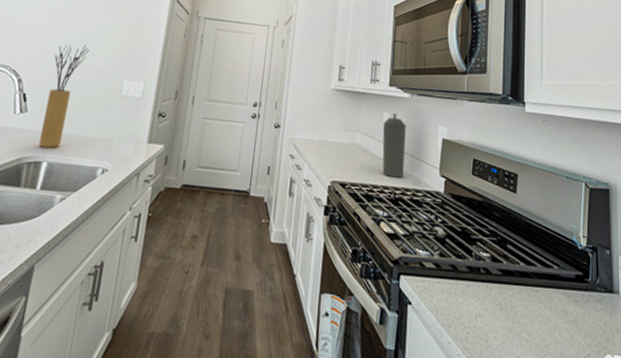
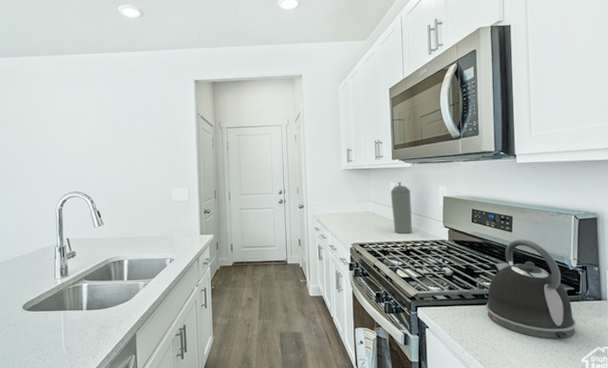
vase: present [38,44,89,148] -> none [113,165,139,249]
kettle: none [481,203,585,339] -> present [486,239,577,339]

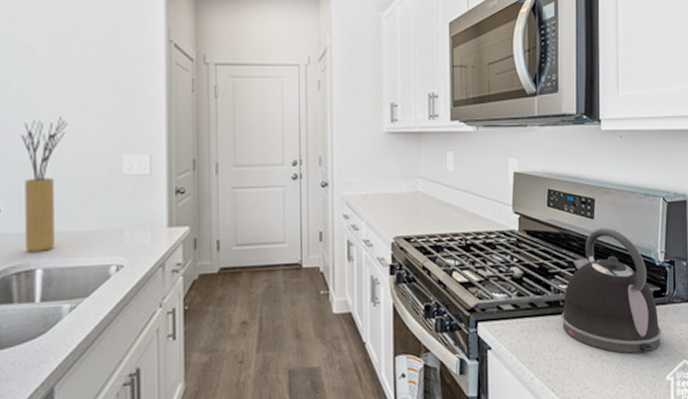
vase: none [113,165,139,249] -> present [20,116,67,252]
canister: present [390,181,412,234] -> none [447,150,474,223]

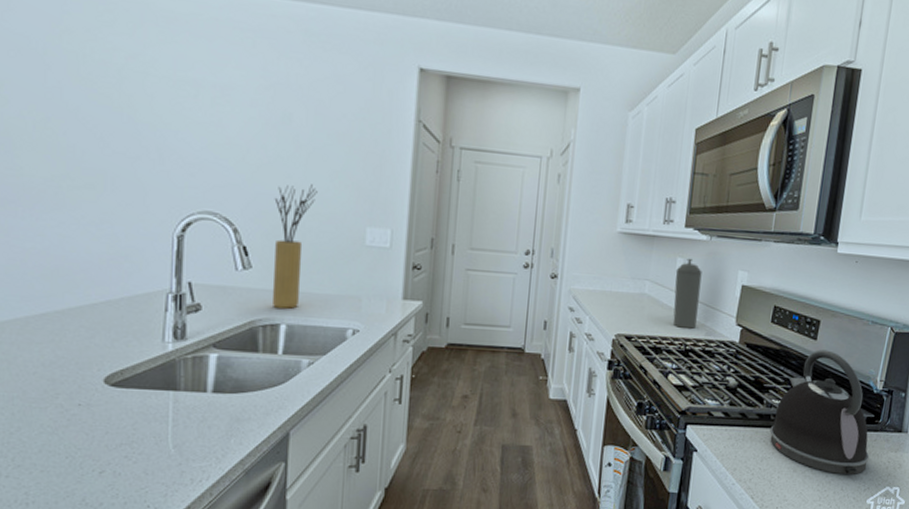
canister: none [447,150,474,223] -> present [672,258,702,329]

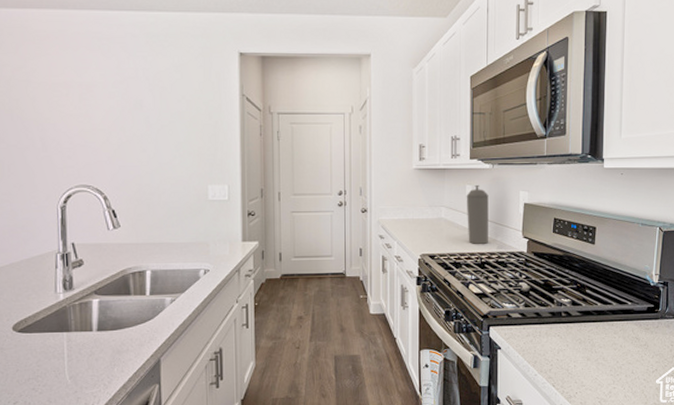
vase: present [271,184,317,309] -> none [133,155,167,257]
kettle: present [770,350,870,475] -> none [562,252,654,360]

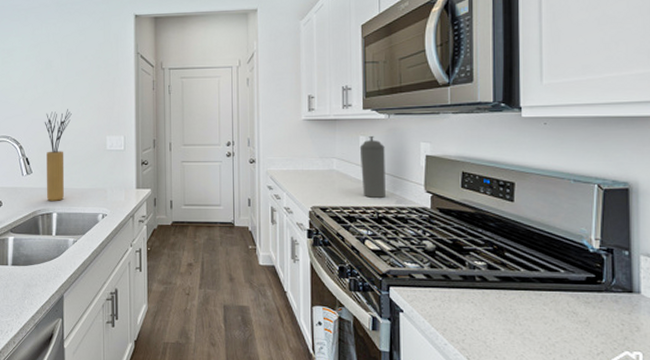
vase: none [133,155,167,257] -> present [44,109,72,201]

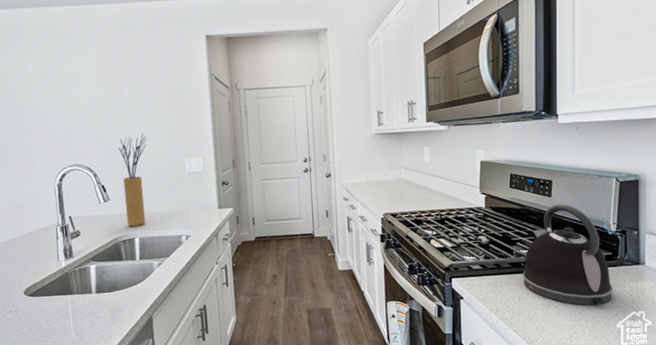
canister: present [359,135,385,198] -> none [424,145,447,202]
kettle: none [477,211,597,338] -> present [522,204,613,306]

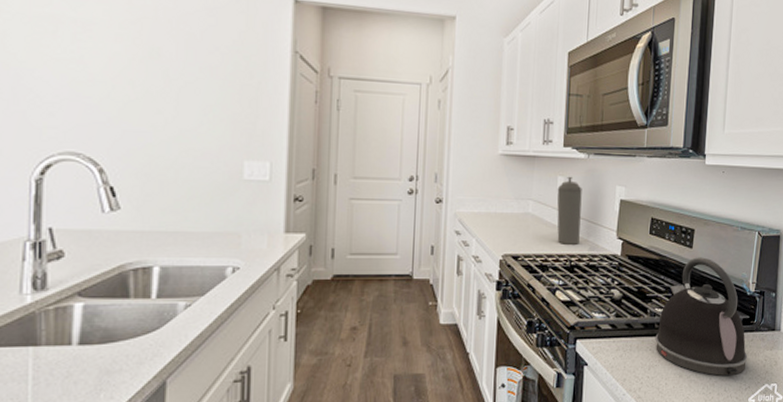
vase: present [118,133,147,227] -> none [143,119,190,249]
canister: none [424,145,447,202] -> present [557,176,582,244]

